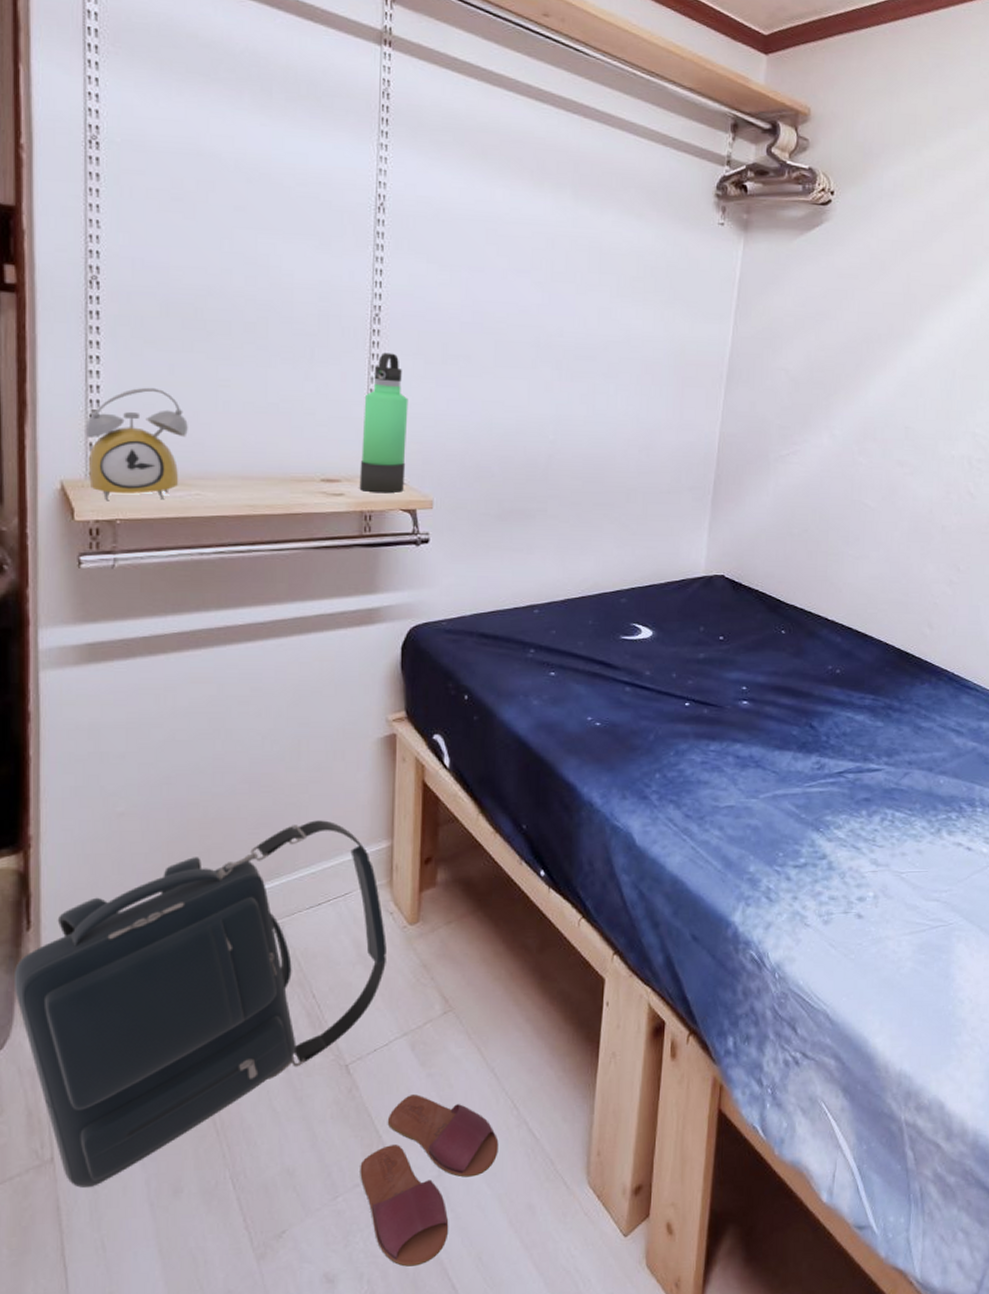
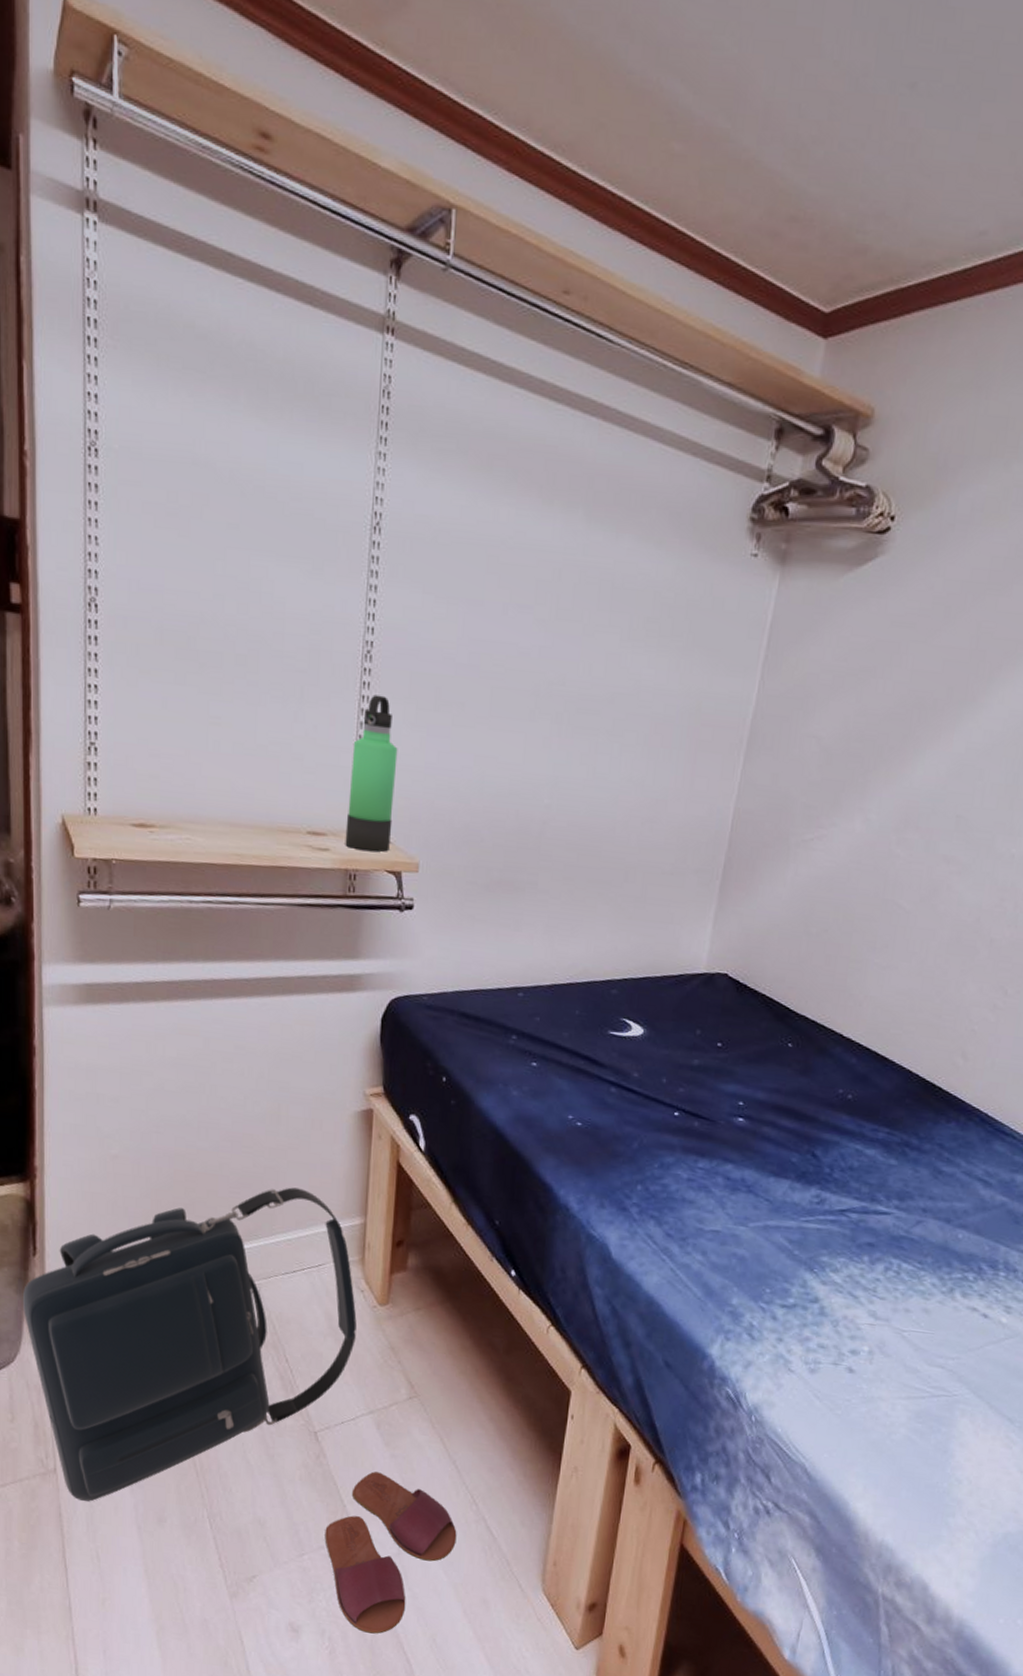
alarm clock: present [85,387,188,501] -> none [84,720,180,842]

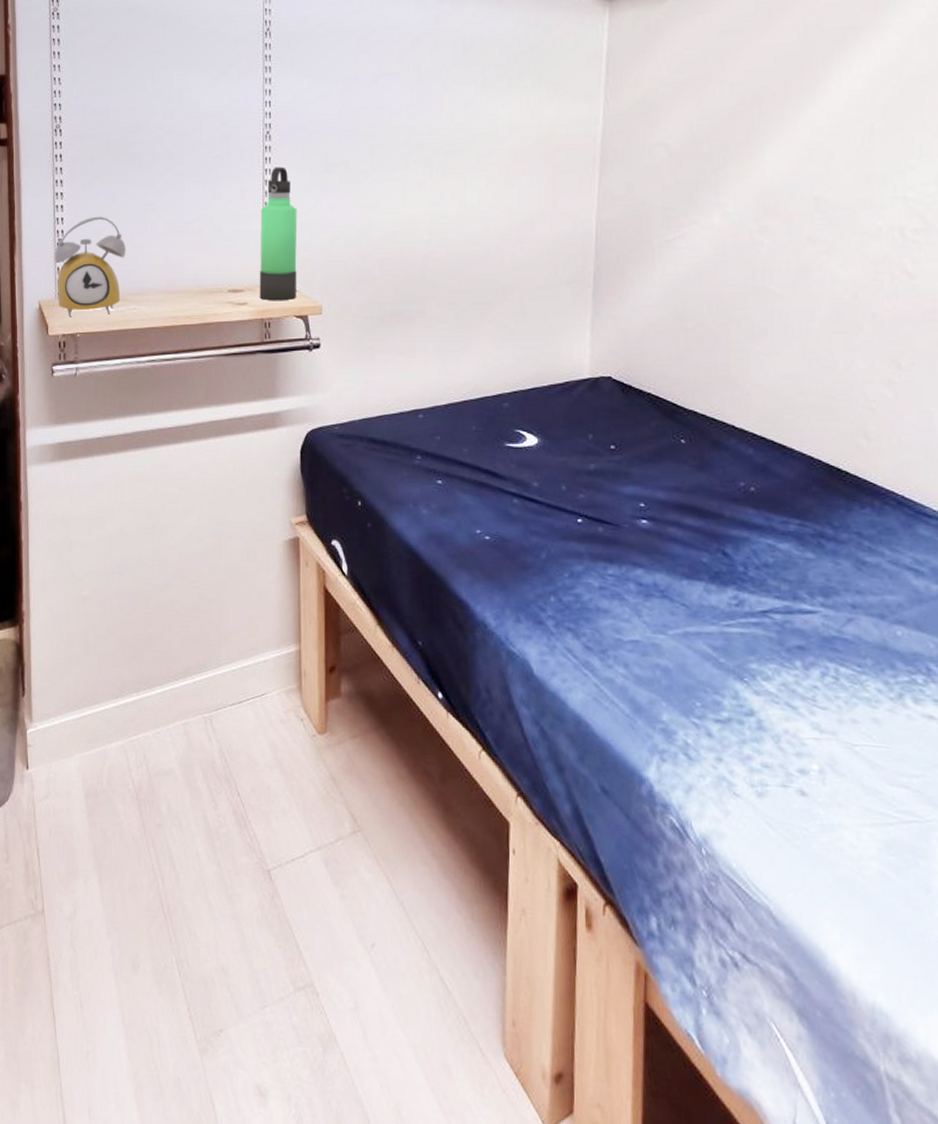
backpack: present [22,1187,357,1502] -> none [14,618,299,945]
alarm clock: none [84,720,180,842] -> present [54,216,126,318]
slippers: present [325,1471,457,1634] -> none [284,914,411,1102]

